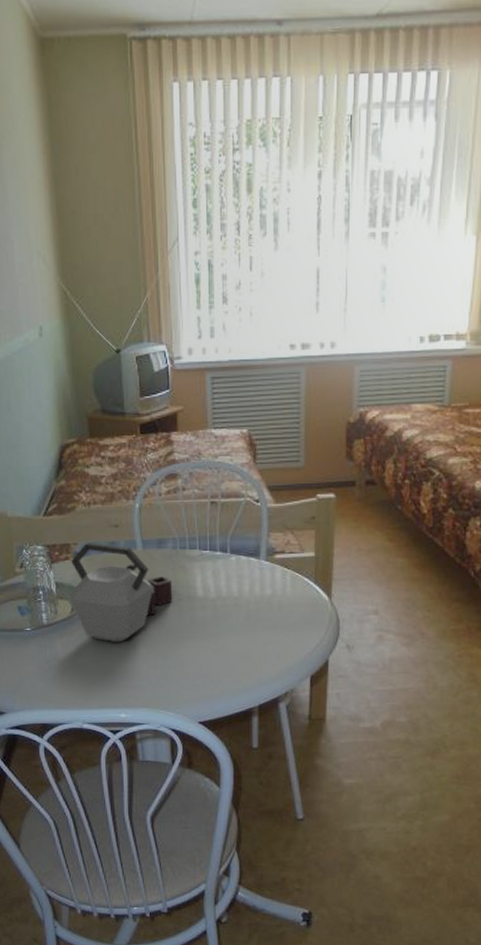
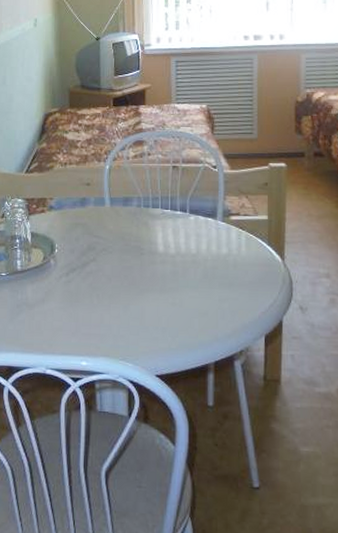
kettle: present [69,542,173,643] -> none [42,197,136,292]

